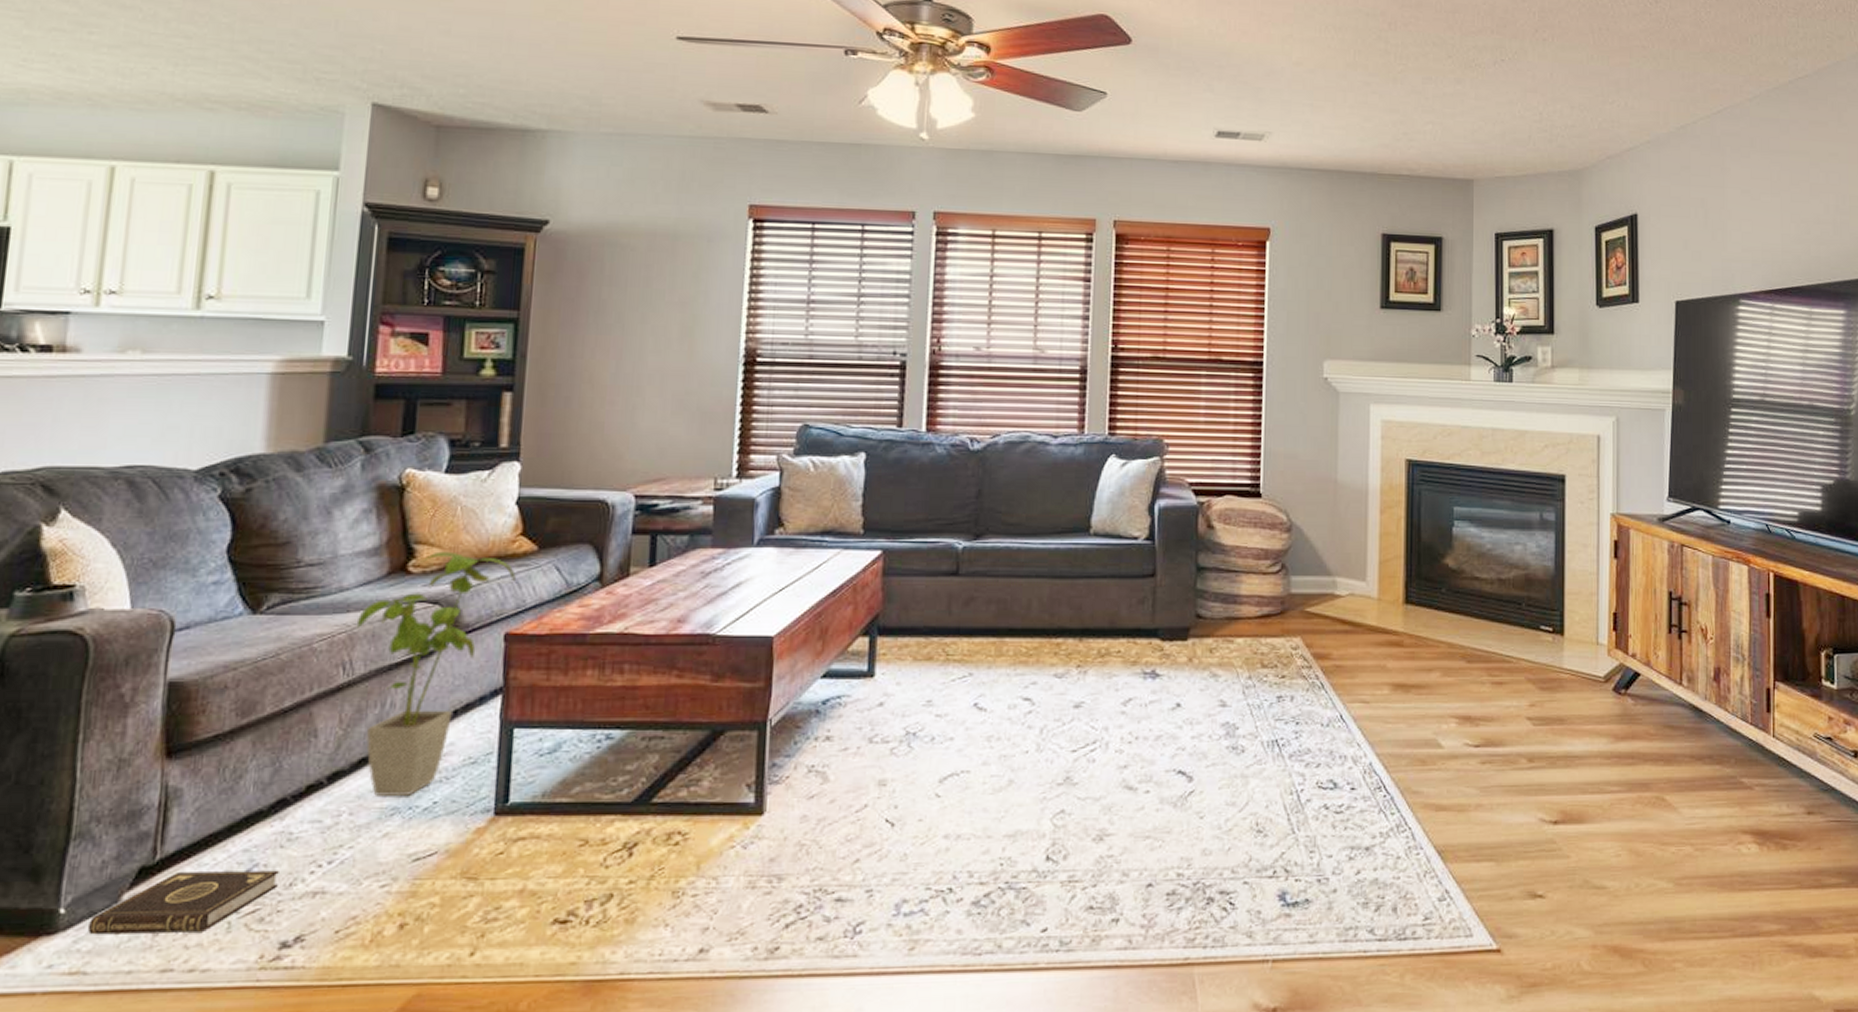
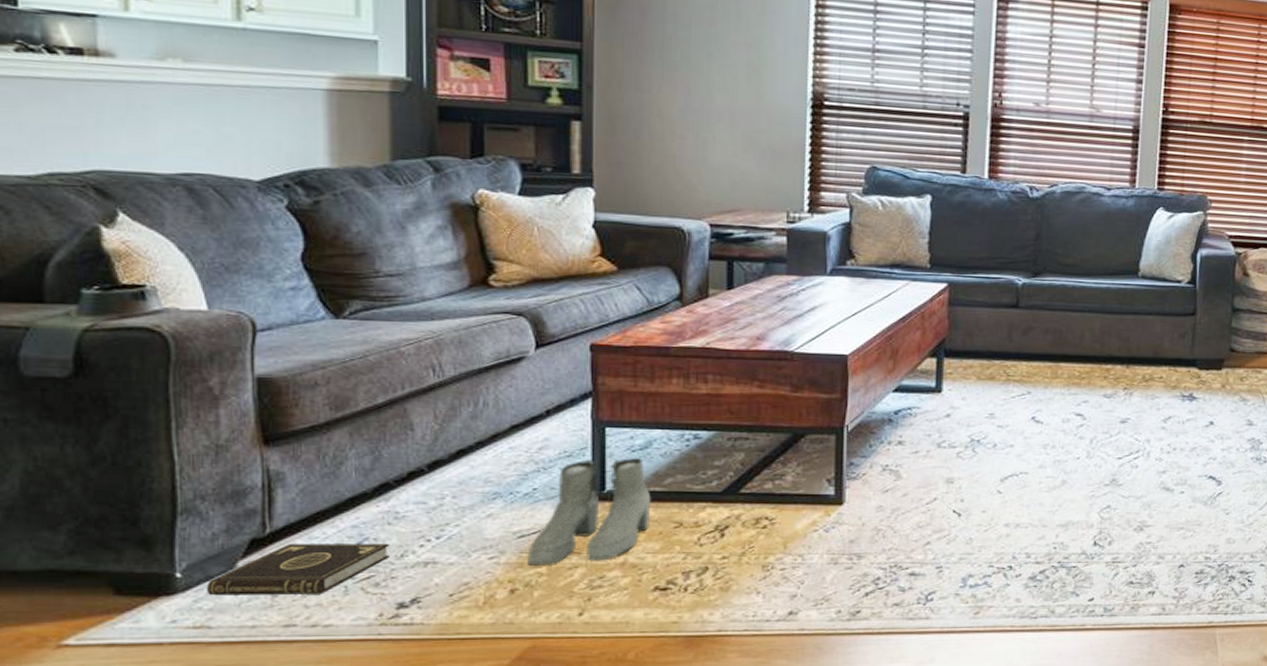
house plant: present [356,551,516,796] -> none [442,268,597,482]
boots: none [420,764,557,895] -> present [527,458,652,566]

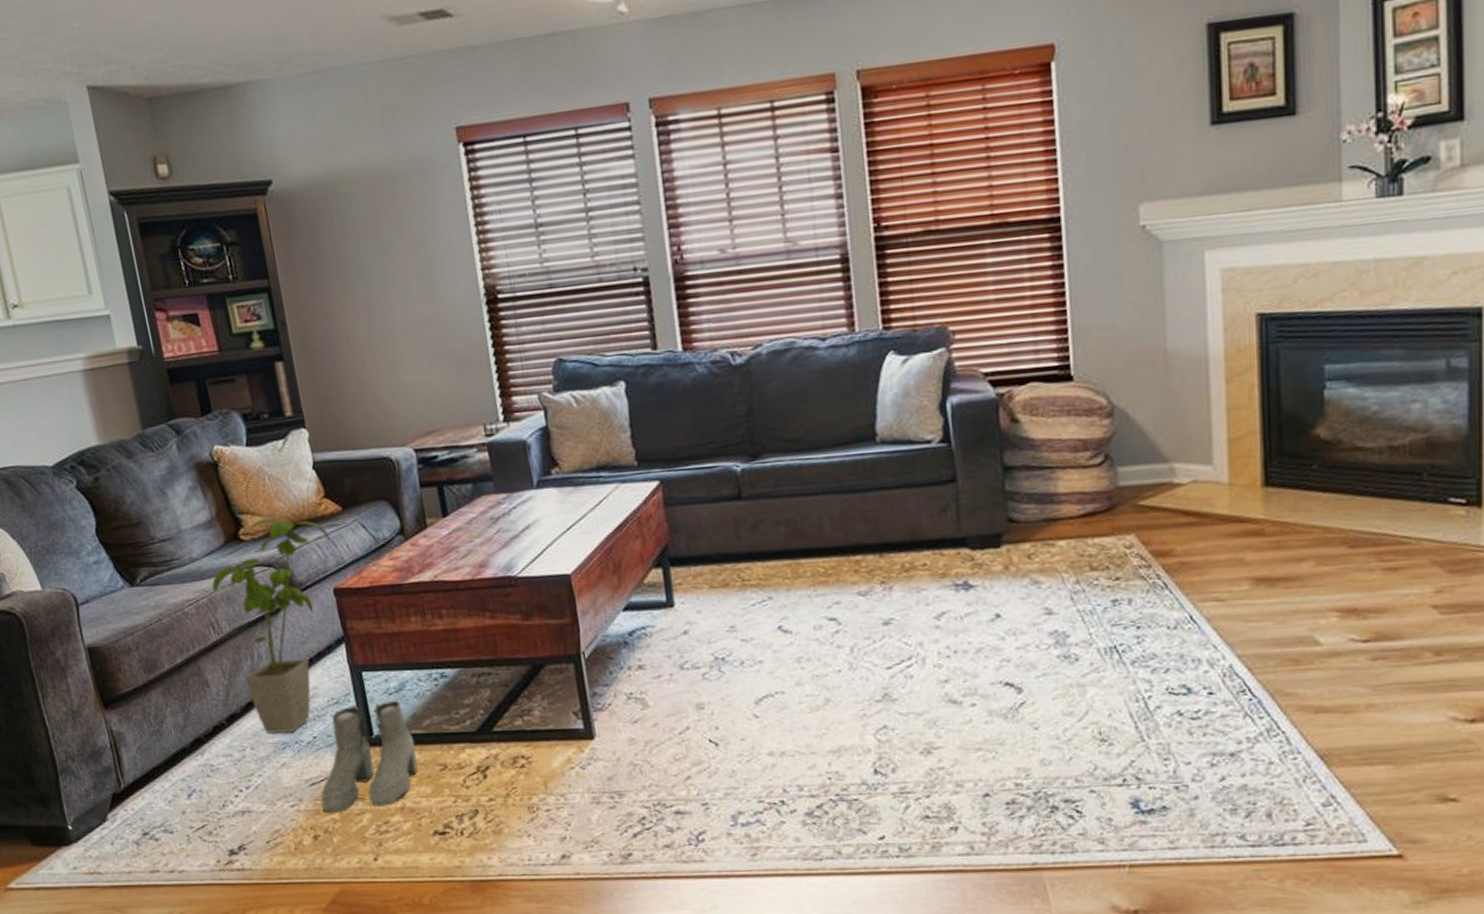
book: present [207,543,389,596] -> none [91,795,214,845]
house plant: none [442,268,597,482] -> present [212,518,330,733]

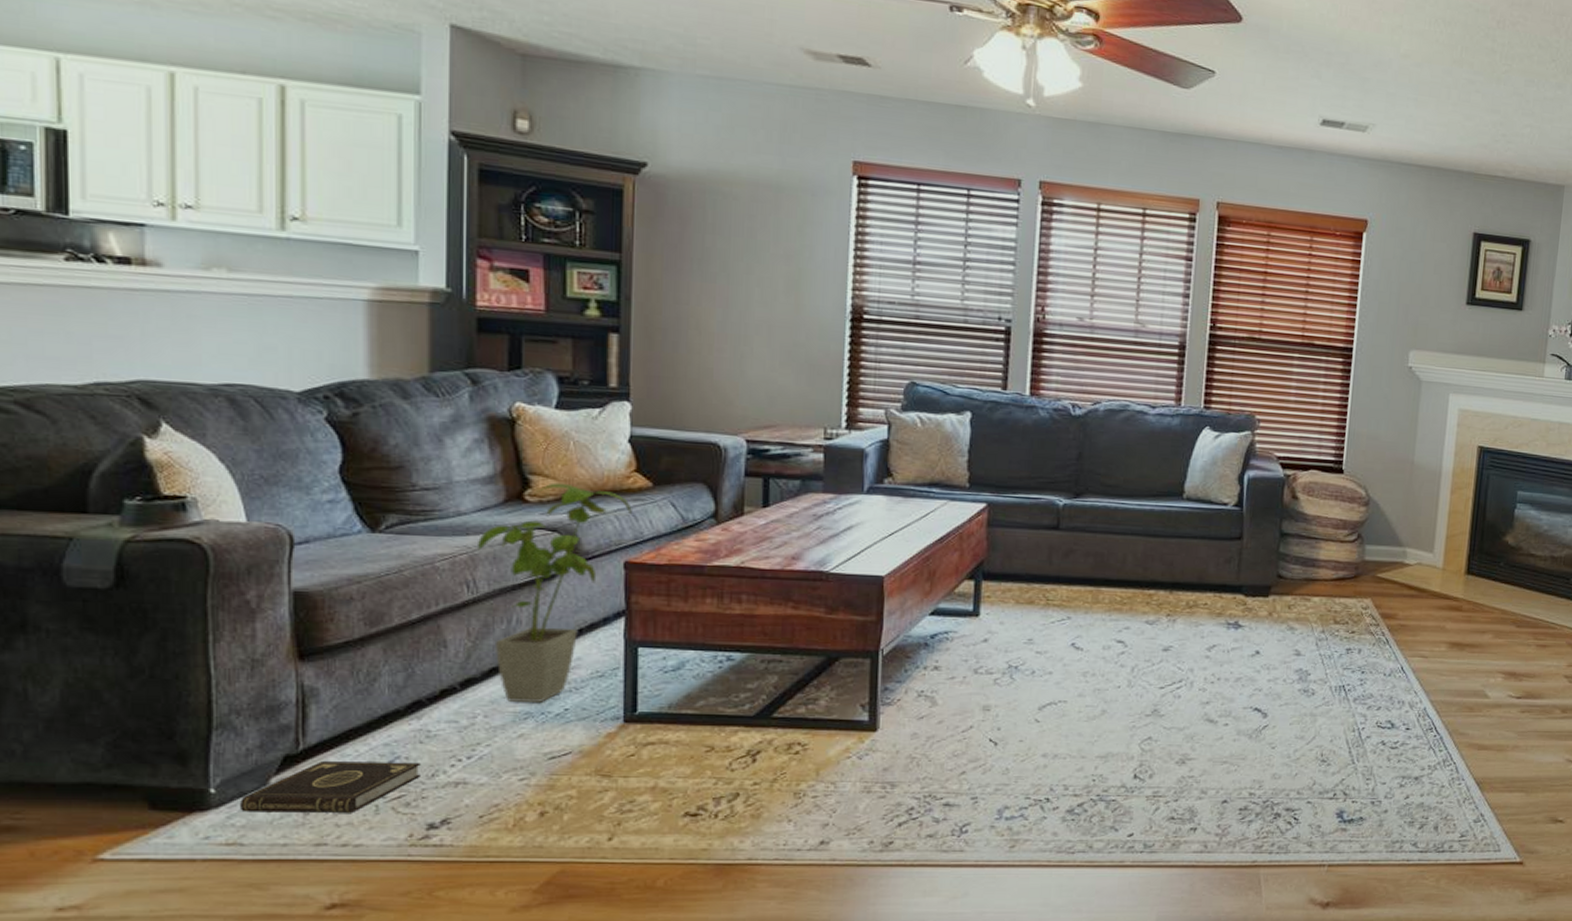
book: none [91,795,214,845] -> present [240,761,421,813]
boots: present [321,701,418,813] -> none [558,679,683,788]

